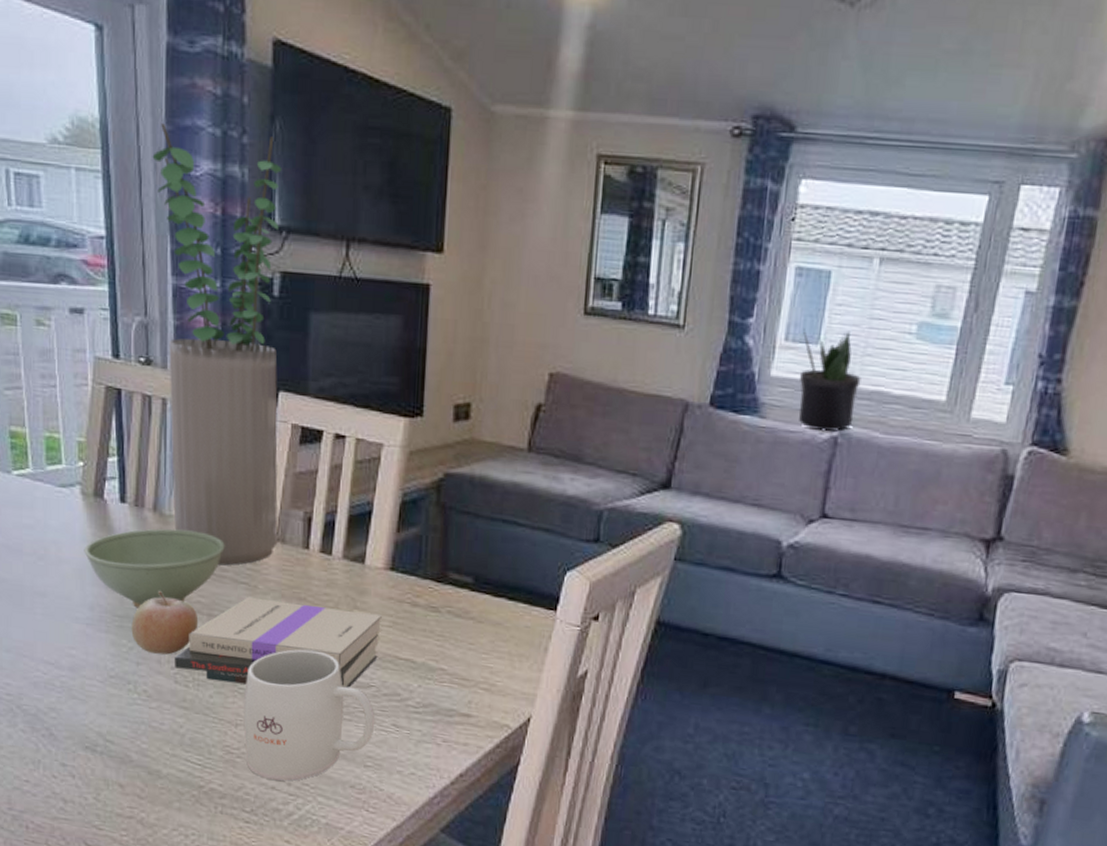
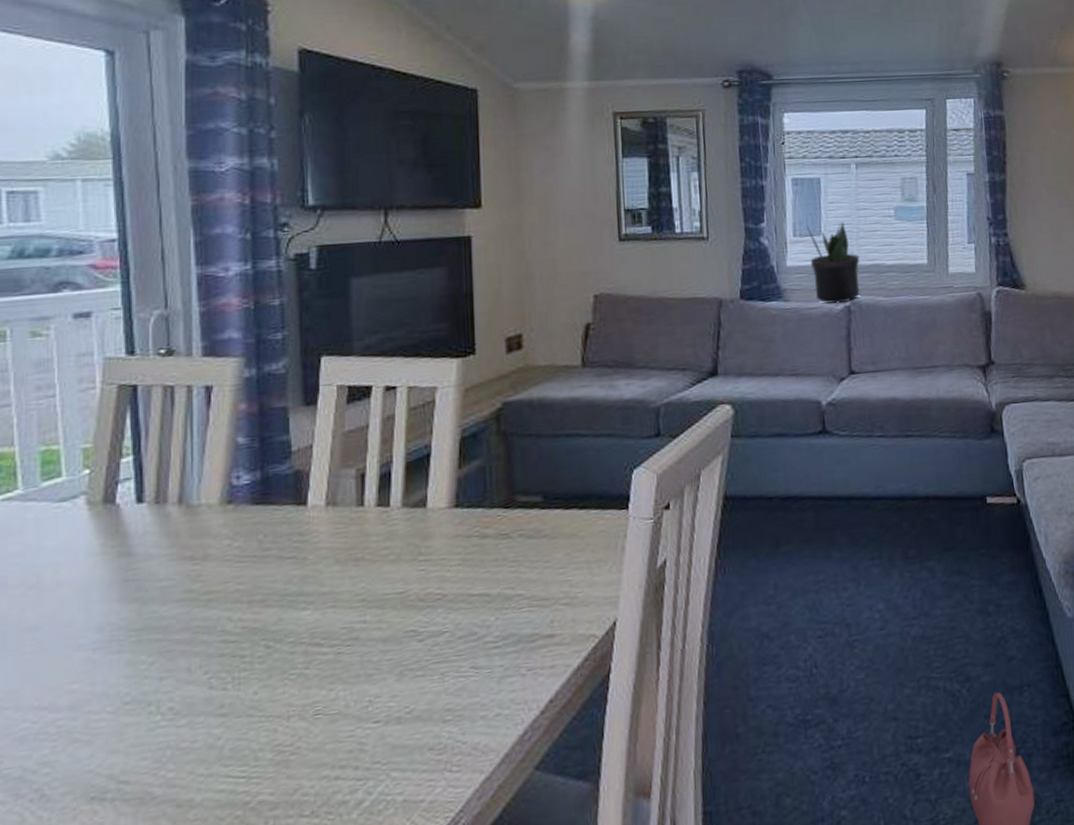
bowl: present [84,528,225,609] -> none [90,514,266,616]
fruit: present [131,591,199,655] -> none [152,589,237,663]
vase: present [152,123,282,566] -> none [171,129,326,545]
books: present [175,597,382,688] -> none [209,555,451,675]
mug: present [243,649,375,781] -> none [295,609,452,770]

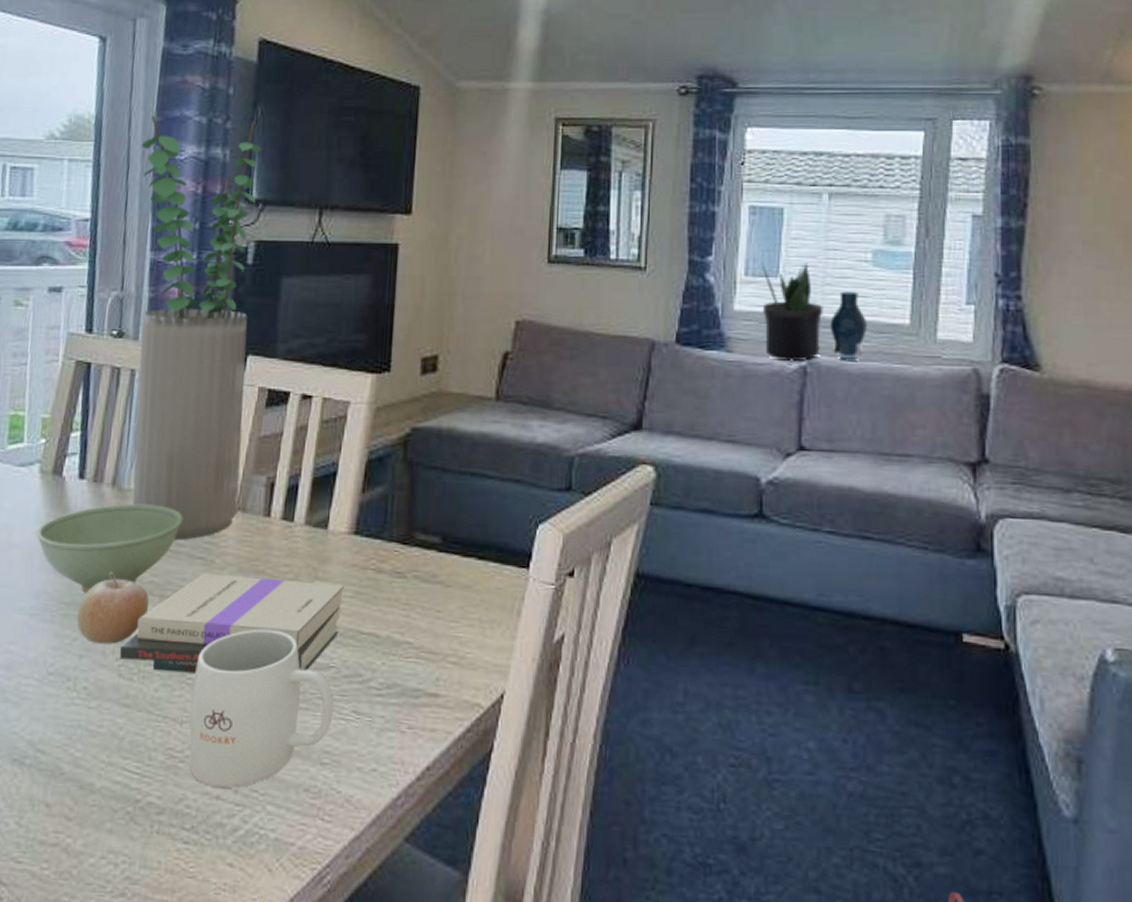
bowl: none [90,514,266,616] -> present [36,503,183,593]
fruit: none [152,589,237,663] -> present [76,573,150,644]
vase: none [171,129,326,545] -> present [132,116,262,540]
books: none [209,555,451,675] -> present [120,573,344,674]
mug: none [295,609,452,770] -> present [189,629,334,789]
vase: none [865,241,896,299] -> present [830,291,868,362]

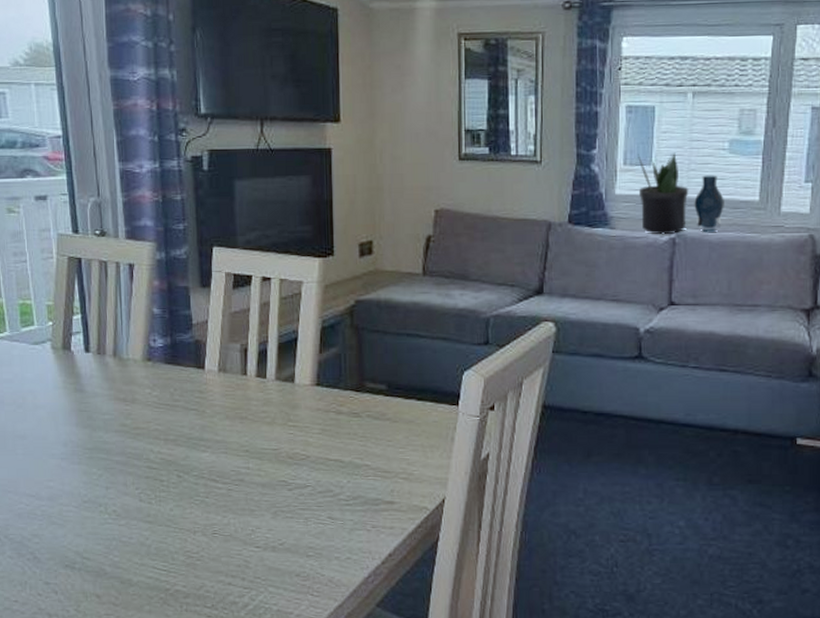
bowl: present [36,503,183,593] -> none [56,370,176,441]
fruit: present [76,573,150,644] -> none [100,424,157,478]
books: present [120,573,344,674] -> none [139,421,313,496]
vase: present [132,116,262,540] -> none [97,42,219,396]
mug: present [189,629,334,789] -> none [199,461,313,577]

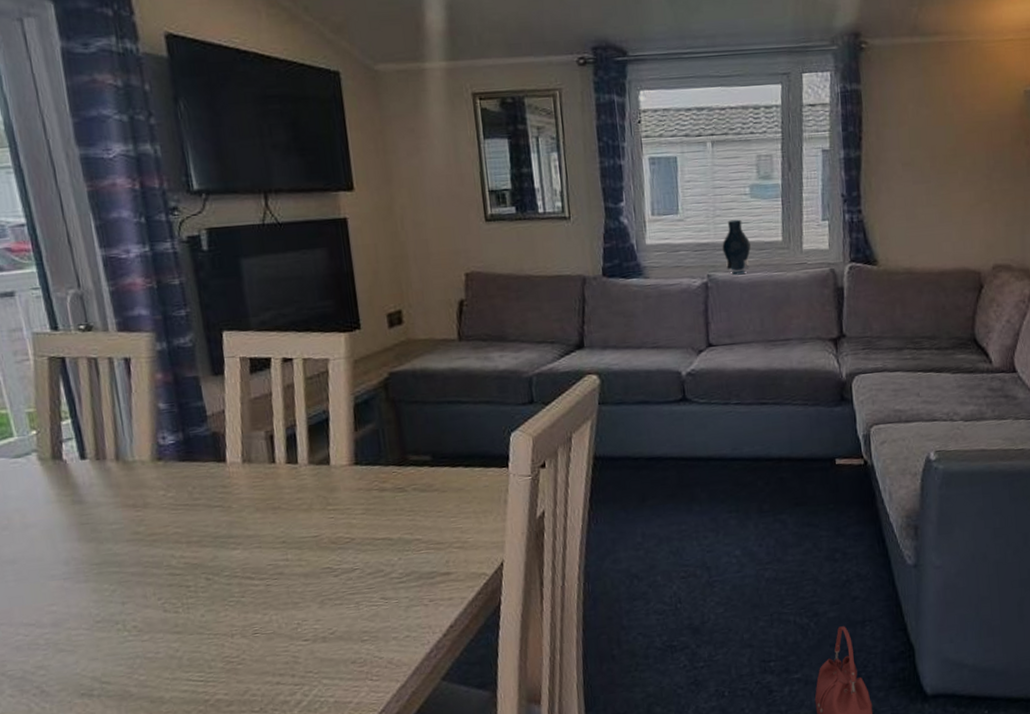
planter: present [638,152,689,235] -> none [665,200,717,280]

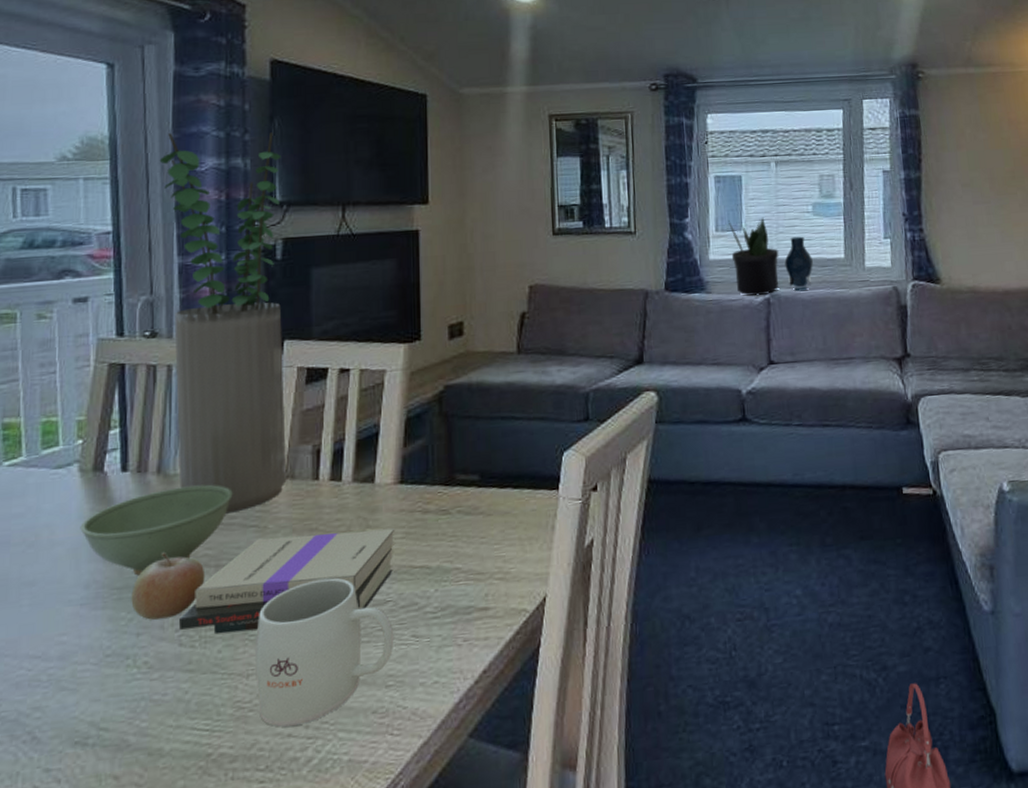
bowl: none [49,469,194,553] -> present [80,484,233,576]
vase: none [62,115,243,496] -> present [159,132,286,514]
fruit: none [110,532,179,591] -> present [131,553,205,620]
books: none [160,506,357,601] -> present [179,529,396,635]
mug: none [234,550,365,677] -> present [254,577,394,727]
planter: none [665,200,717,280] -> present [729,217,779,296]

